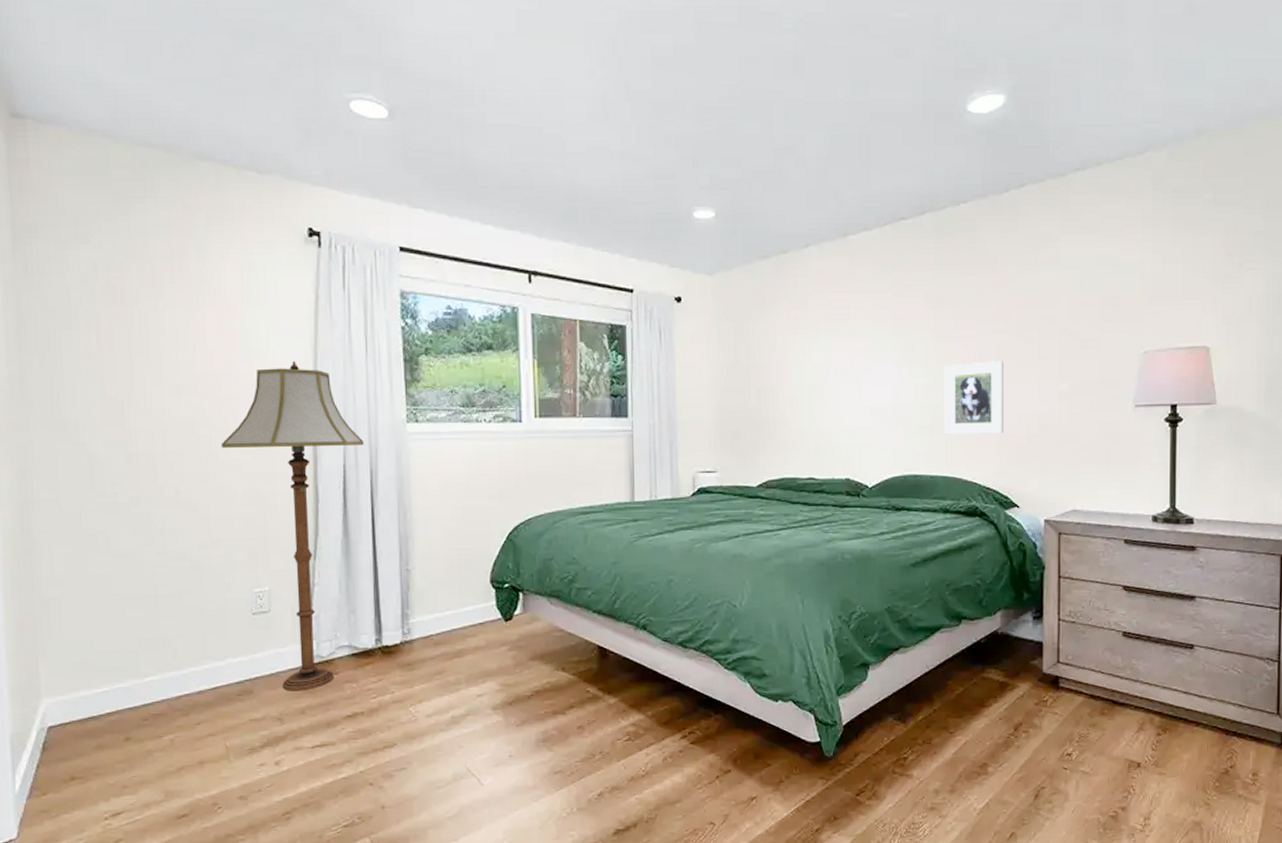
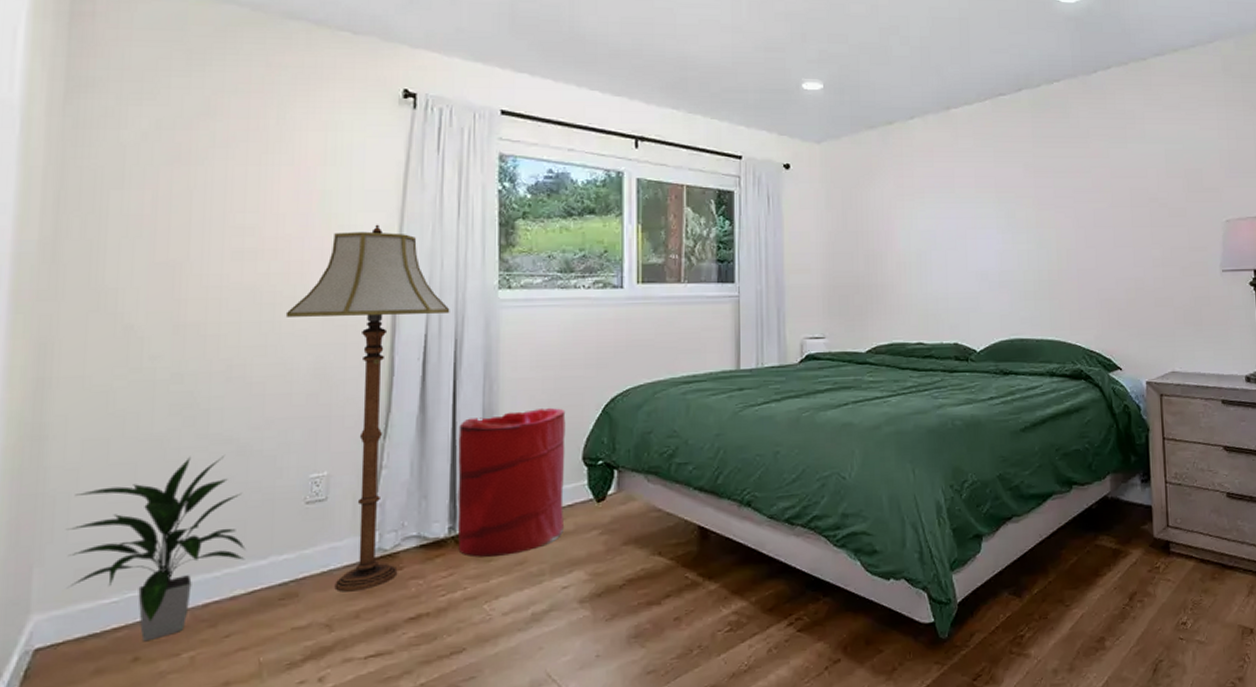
indoor plant: none [61,570,207,725] -> present [67,456,246,642]
laundry hamper: none [379,534,476,666] -> present [457,407,566,557]
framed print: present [944,361,1003,435] -> none [1045,228,1103,299]

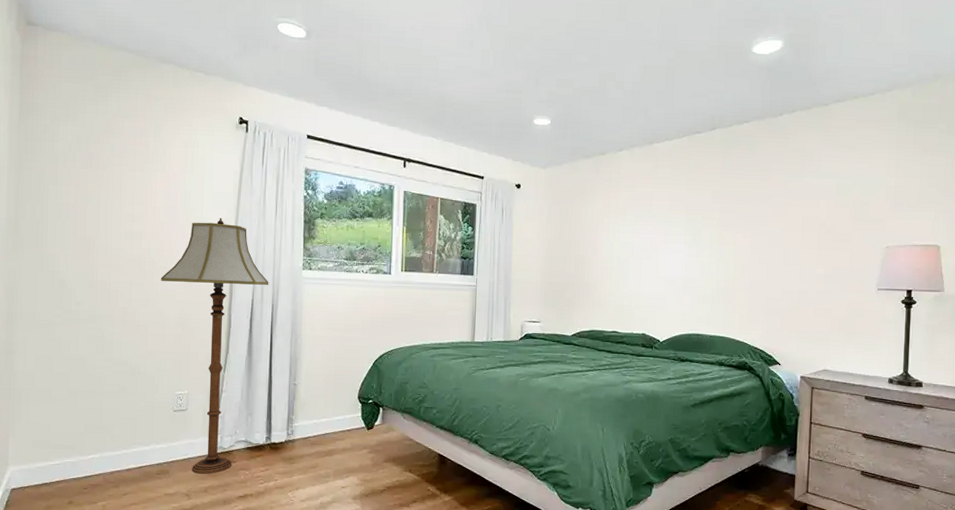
indoor plant: present [67,456,246,642] -> none [28,372,136,492]
laundry hamper: present [457,407,566,557] -> none [271,358,347,461]

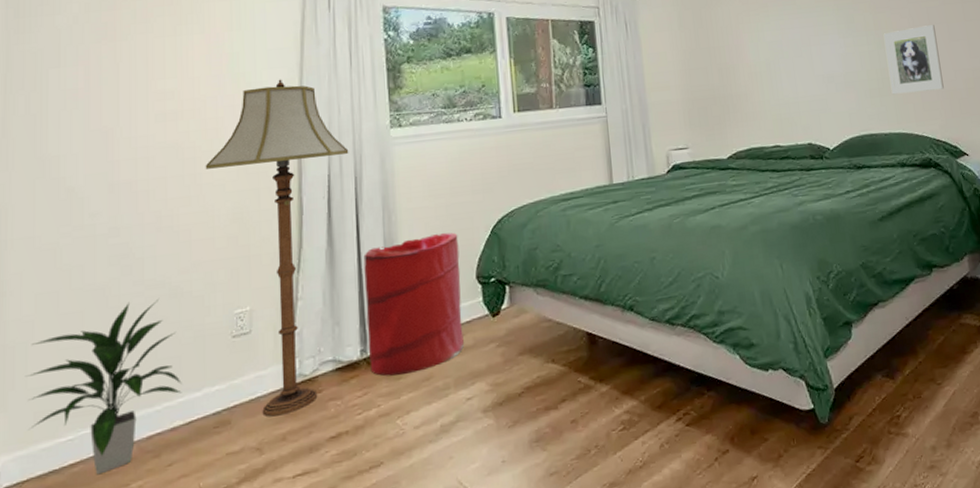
indoor plant: none [28,372,136,492] -> present [26,299,182,475]
laundry hamper: none [271,358,347,461] -> present [363,232,464,376]
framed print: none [723,247,773,305] -> present [883,25,944,95]

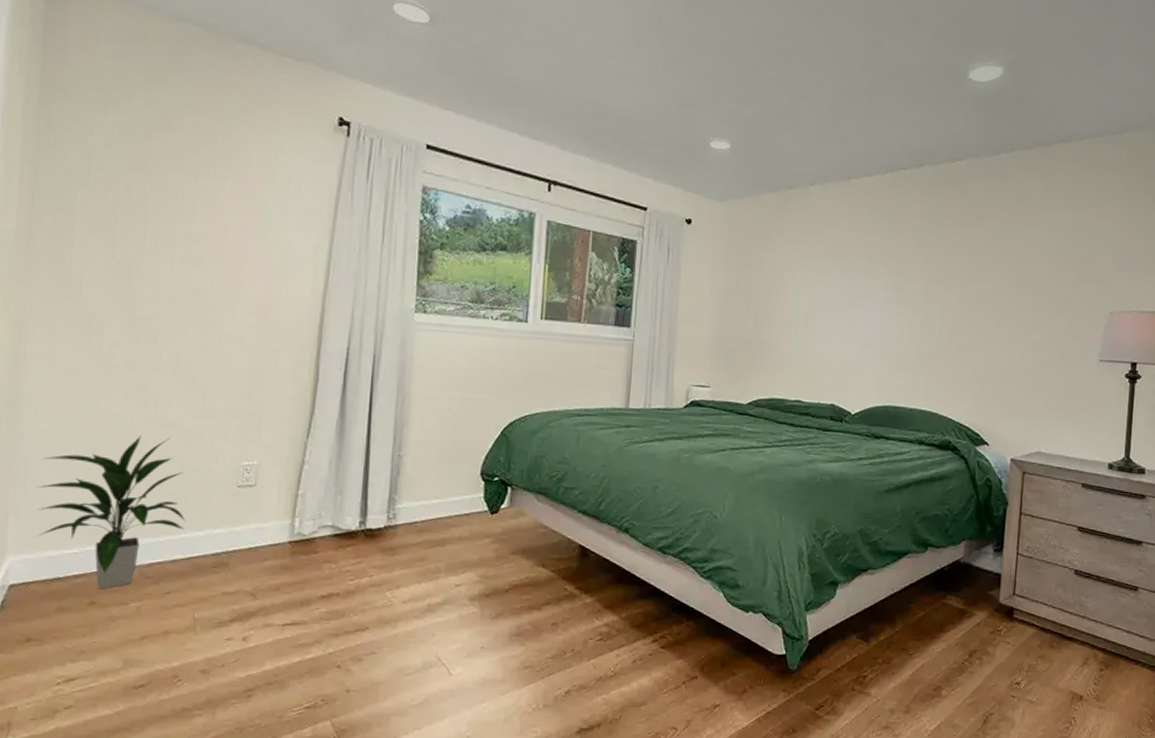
floor lamp: present [205,79,349,417] -> none [226,242,371,568]
laundry hamper: present [363,232,464,376] -> none [366,424,468,552]
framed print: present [883,25,944,95] -> none [925,307,984,375]

